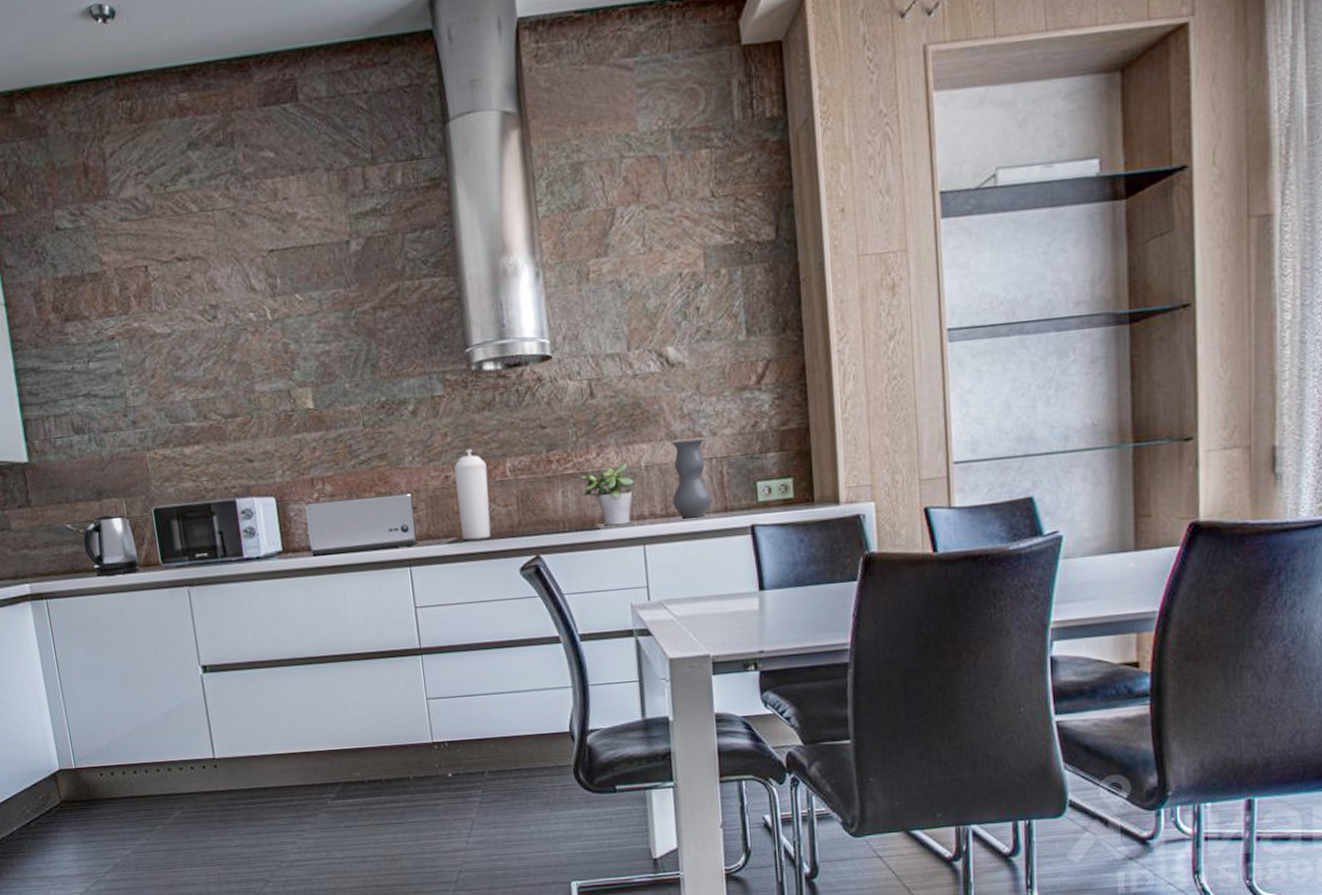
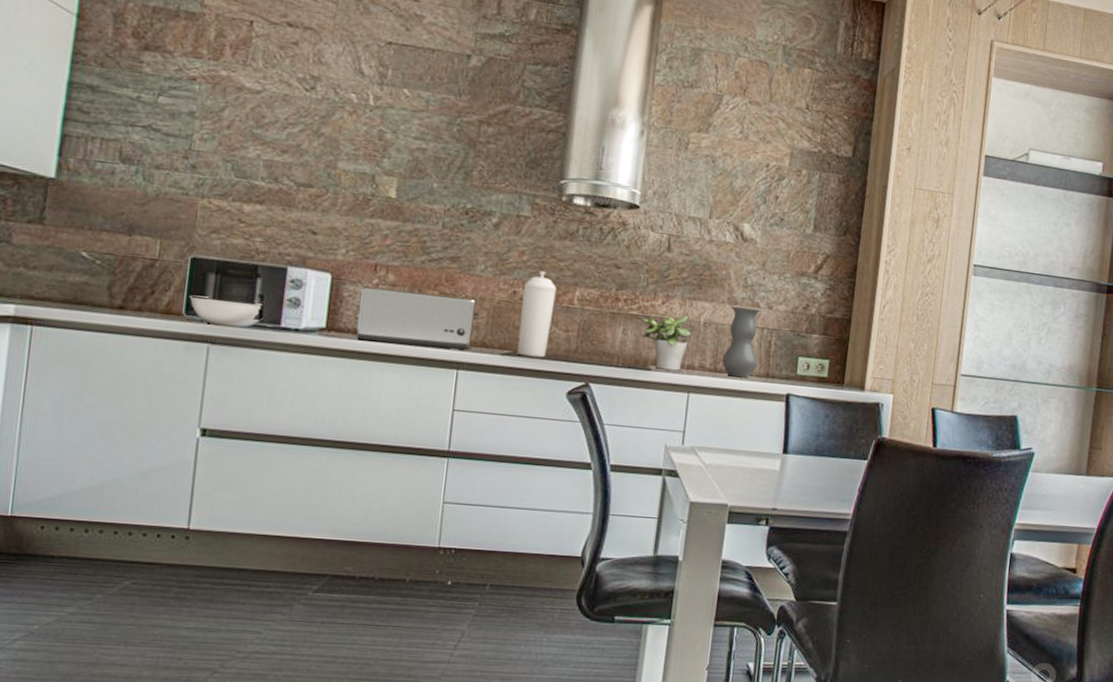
kettle: present [83,514,140,577] -> none [96,251,160,318]
bowl: none [161,540,228,569] -> present [189,295,264,328]

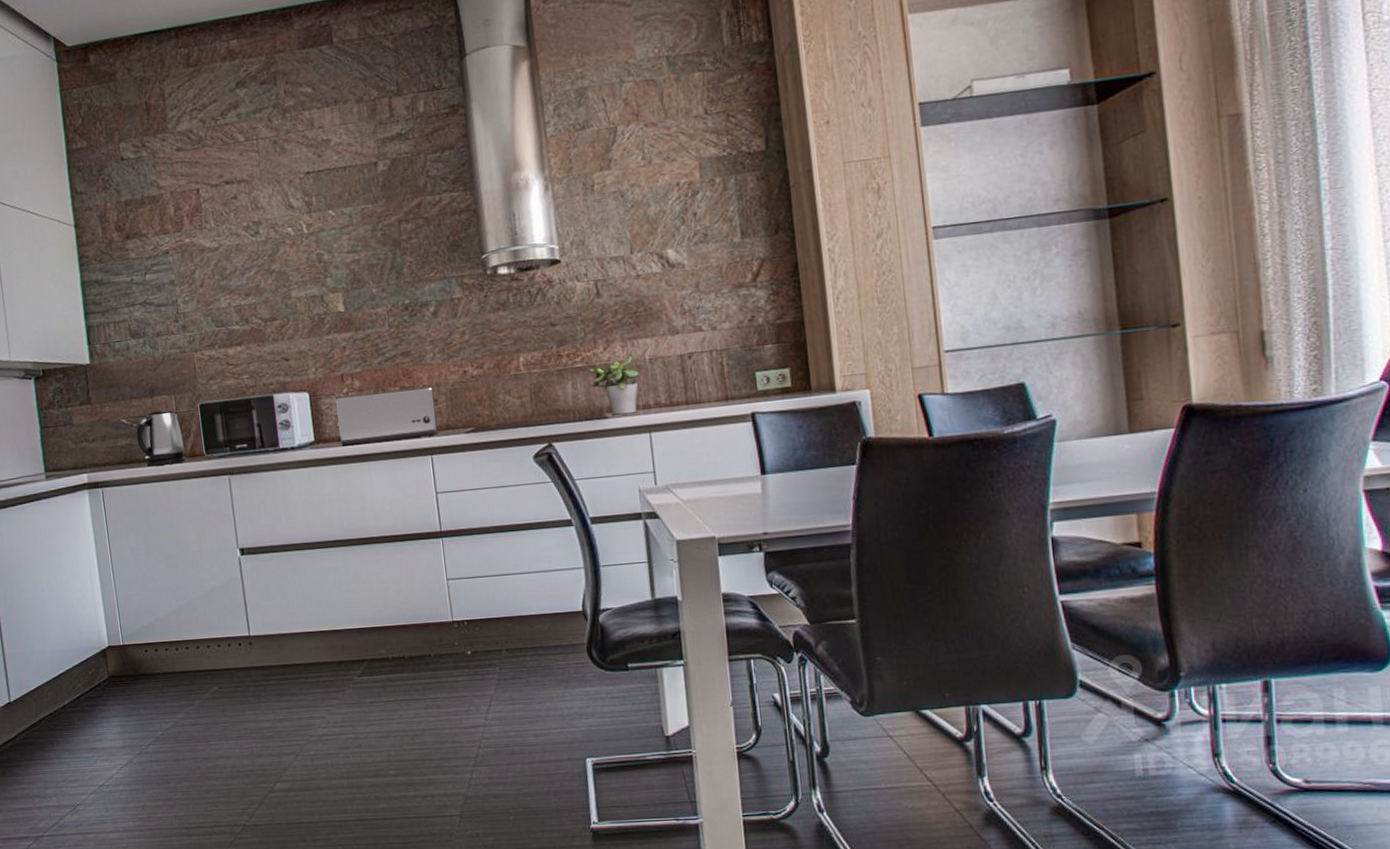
kettle: none [96,251,160,318] -> present [136,409,186,467]
bowl: present [189,295,264,328] -> none [205,432,265,459]
canister: present [516,270,557,358] -> none [472,345,506,430]
vase: present [722,306,761,378] -> none [673,333,713,408]

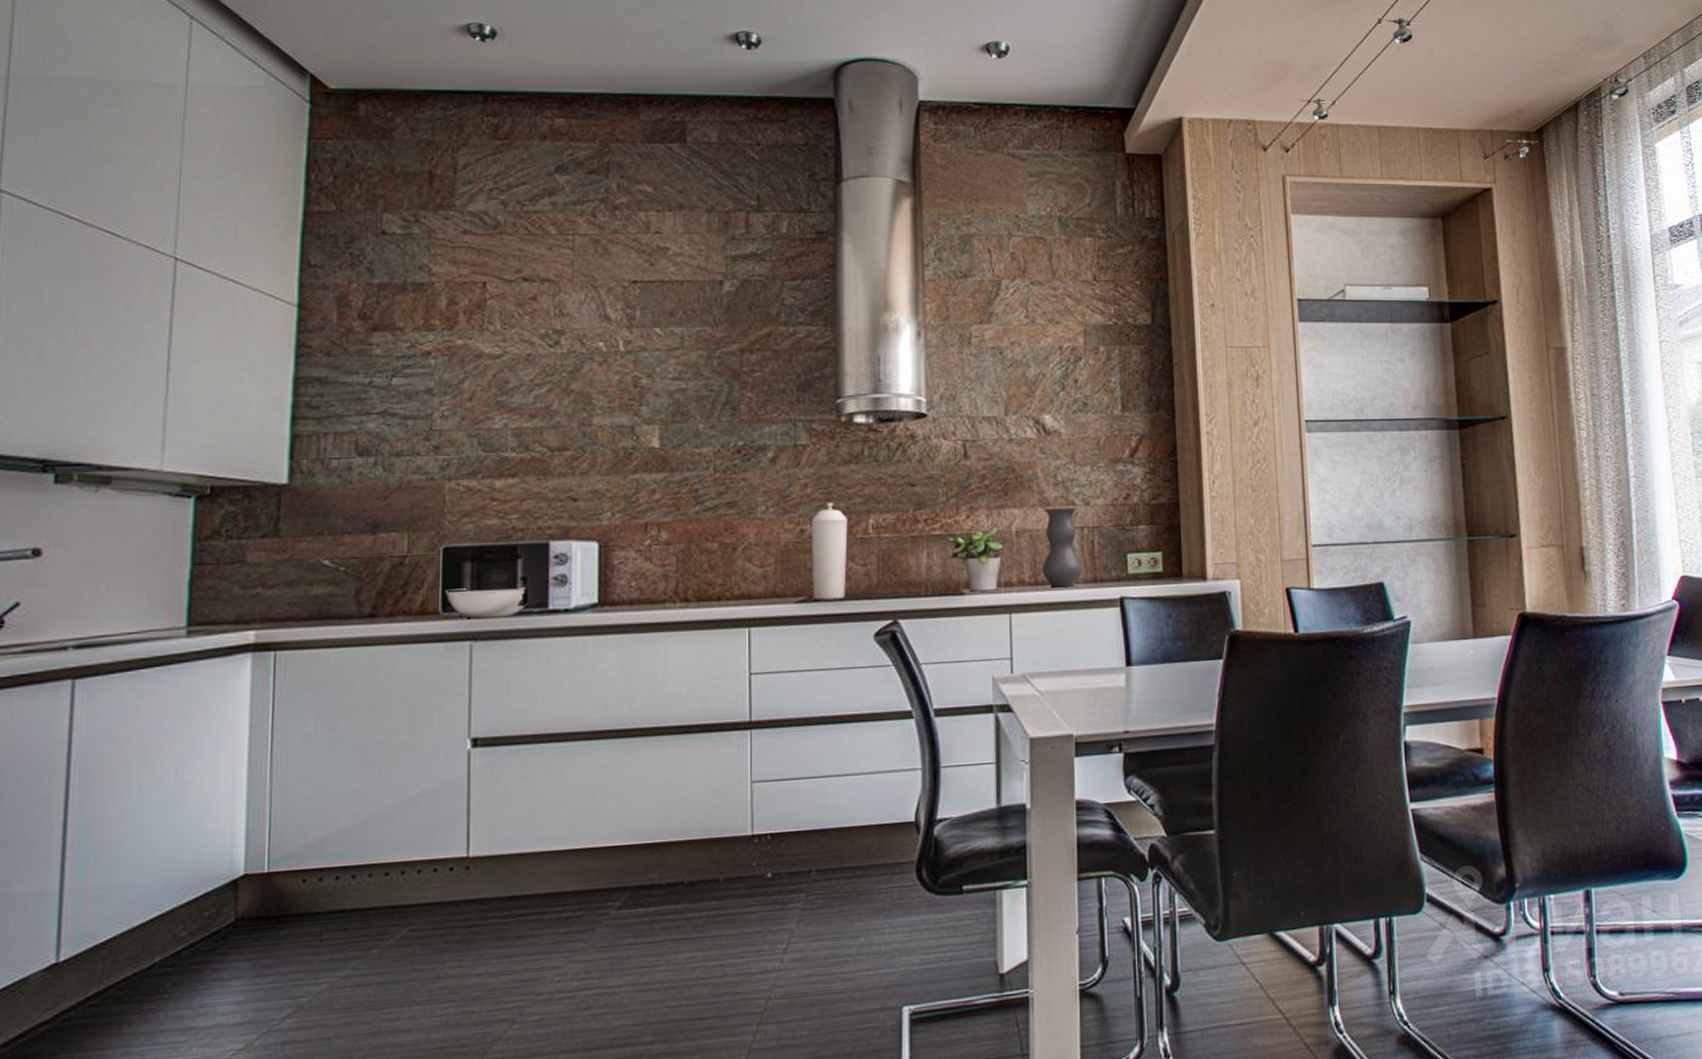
kettle: present [136,409,186,467] -> none [341,551,412,625]
bowl: none [205,432,265,459] -> present [445,587,529,620]
toaster: present [335,387,439,446] -> none [632,546,766,611]
canister: none [472,345,506,430] -> present [812,502,848,601]
vase: none [673,333,713,408] -> present [1042,507,1082,588]

